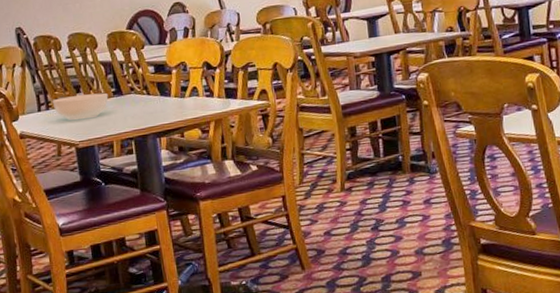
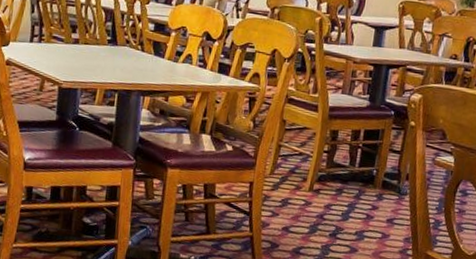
bowl: present [52,92,109,121] -> none [46,33,103,62]

